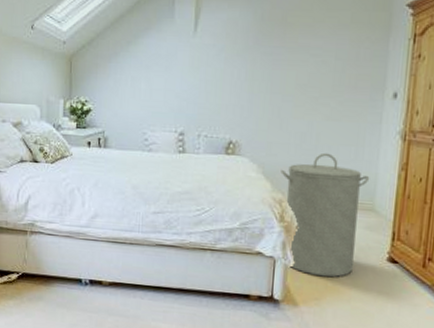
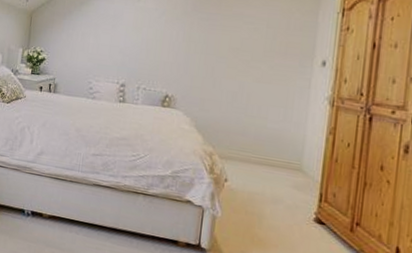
laundry hamper: present [281,152,370,278] -> none [212,112,298,233]

